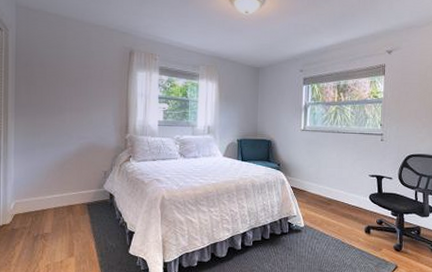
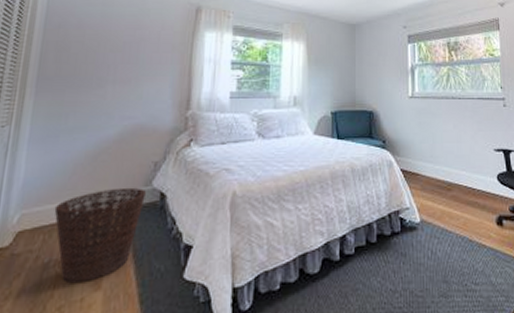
basket: none [37,188,99,250] -> present [54,187,146,283]

